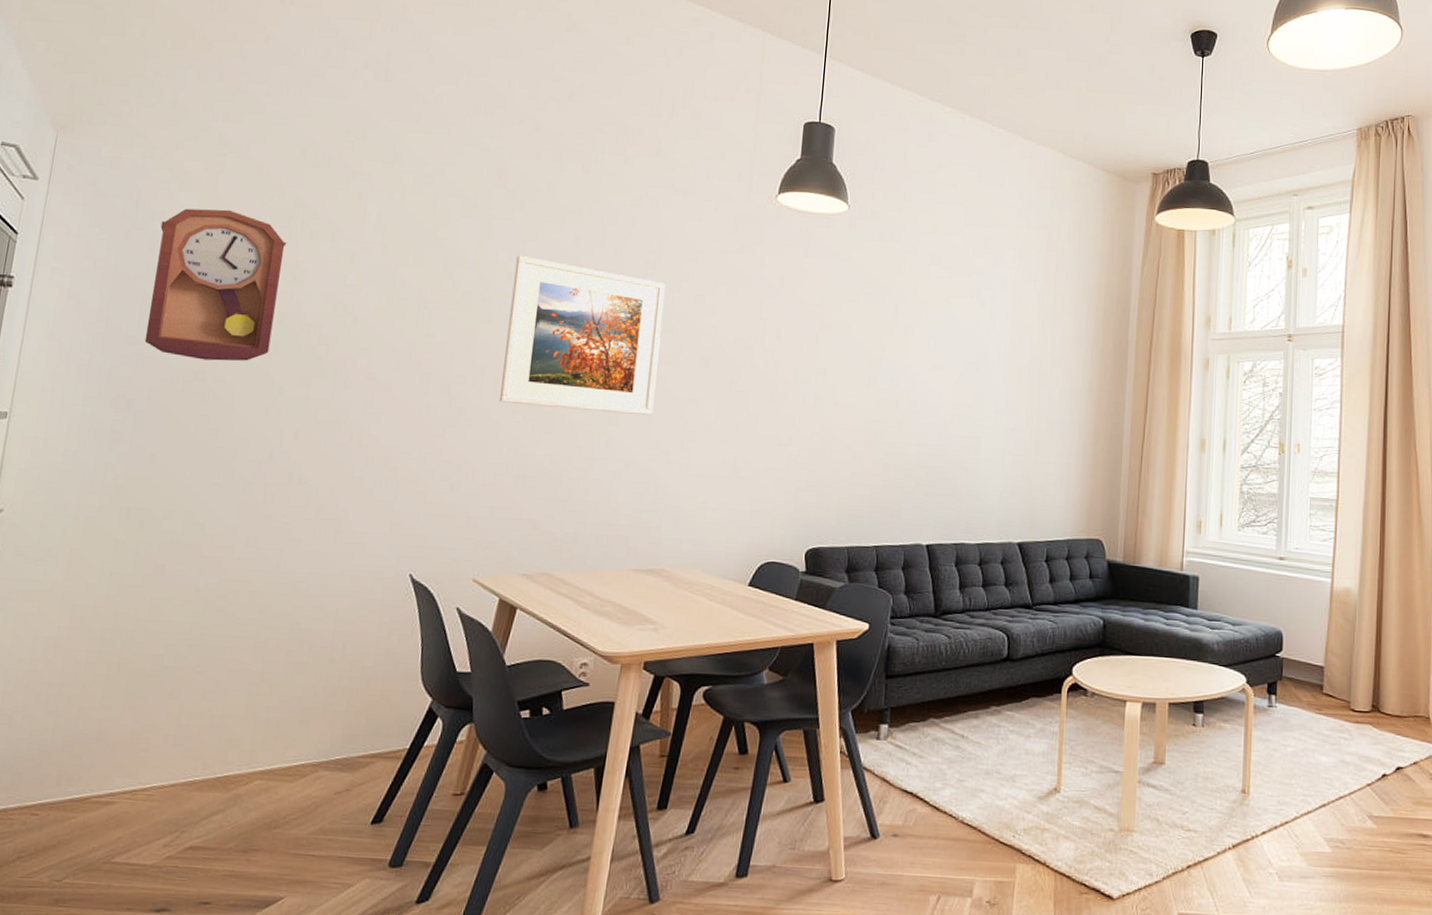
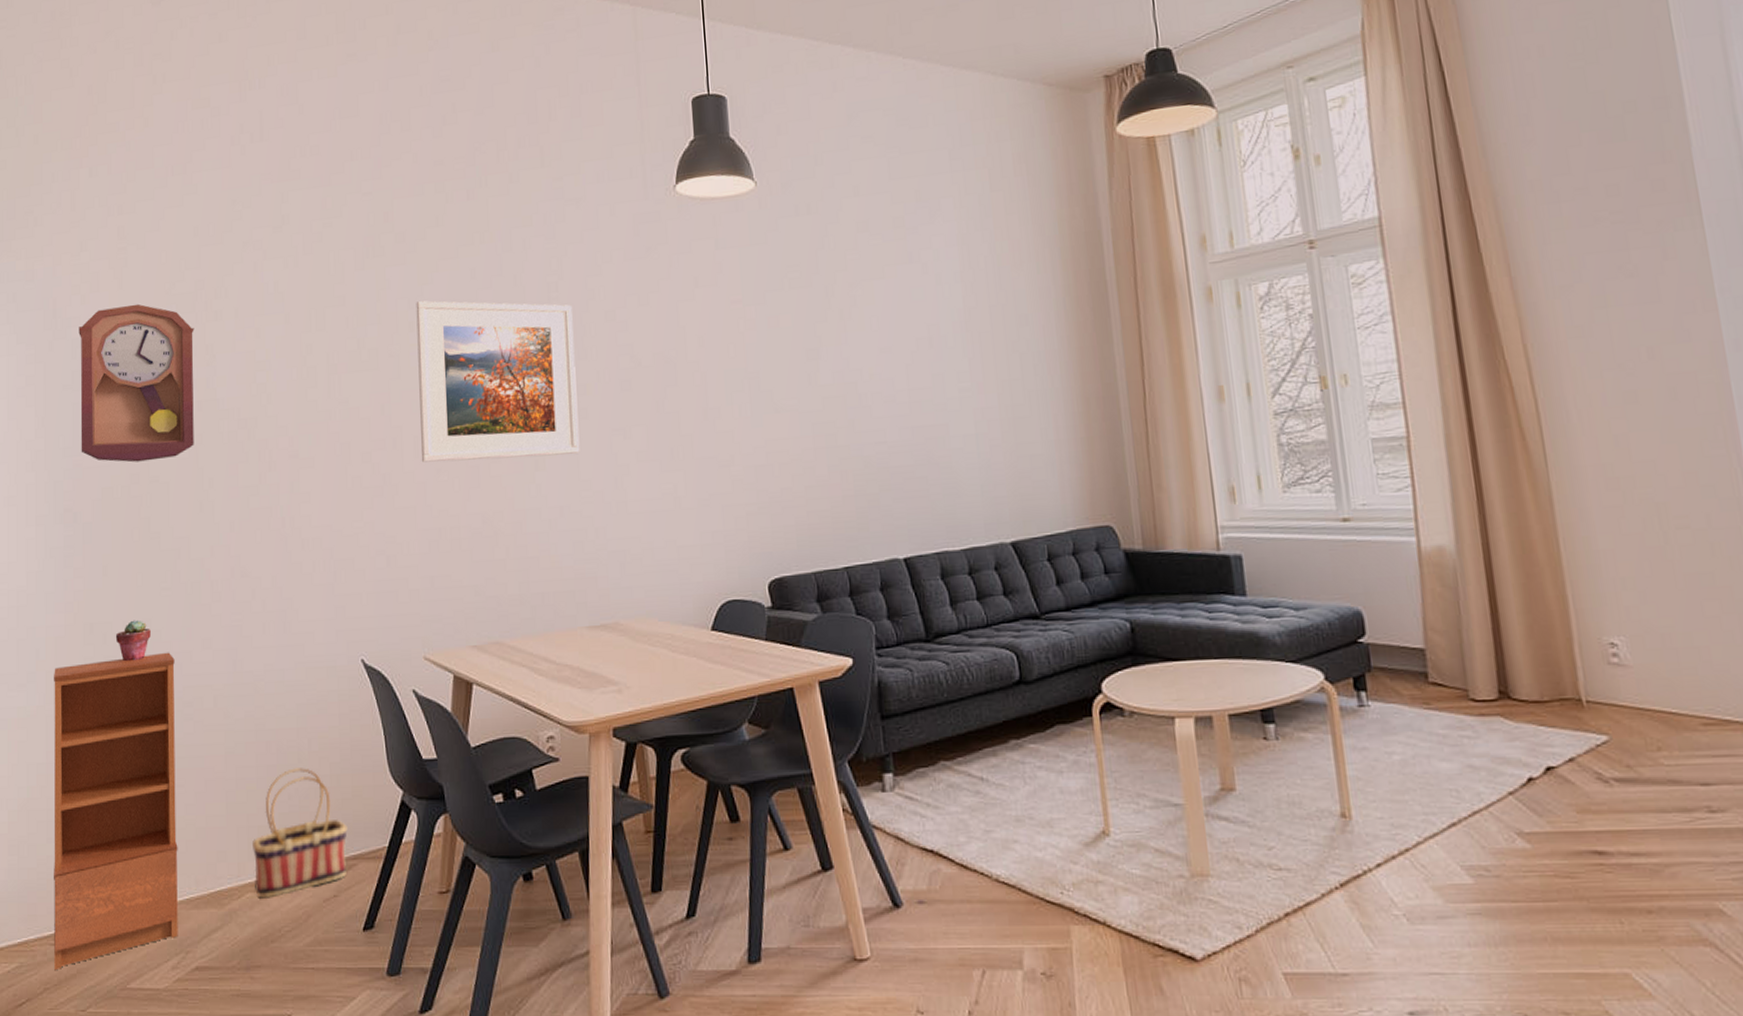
bookcase: none [32,544,215,839] -> present [54,652,178,969]
potted succulent: none [153,510,193,549] -> present [115,620,151,662]
basket: none [265,667,371,787] -> present [253,768,348,898]

